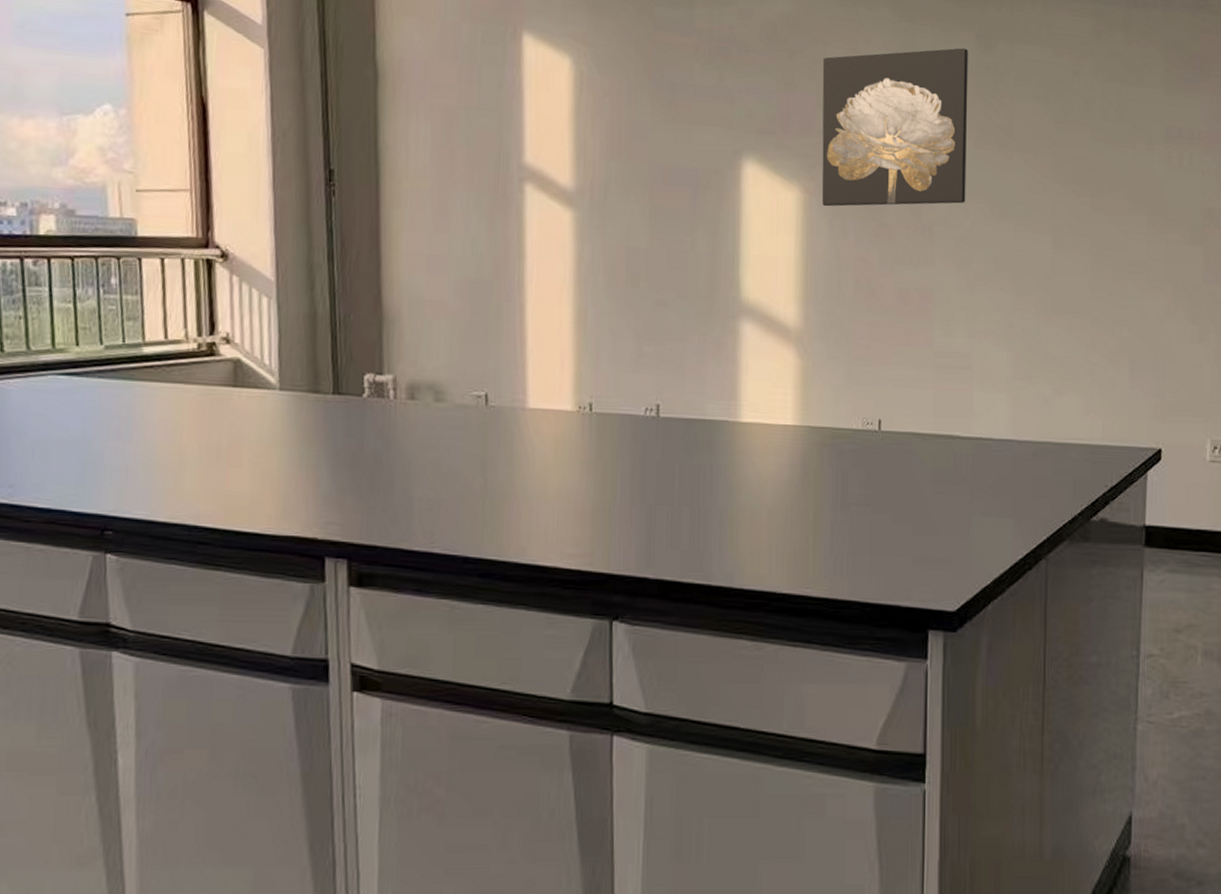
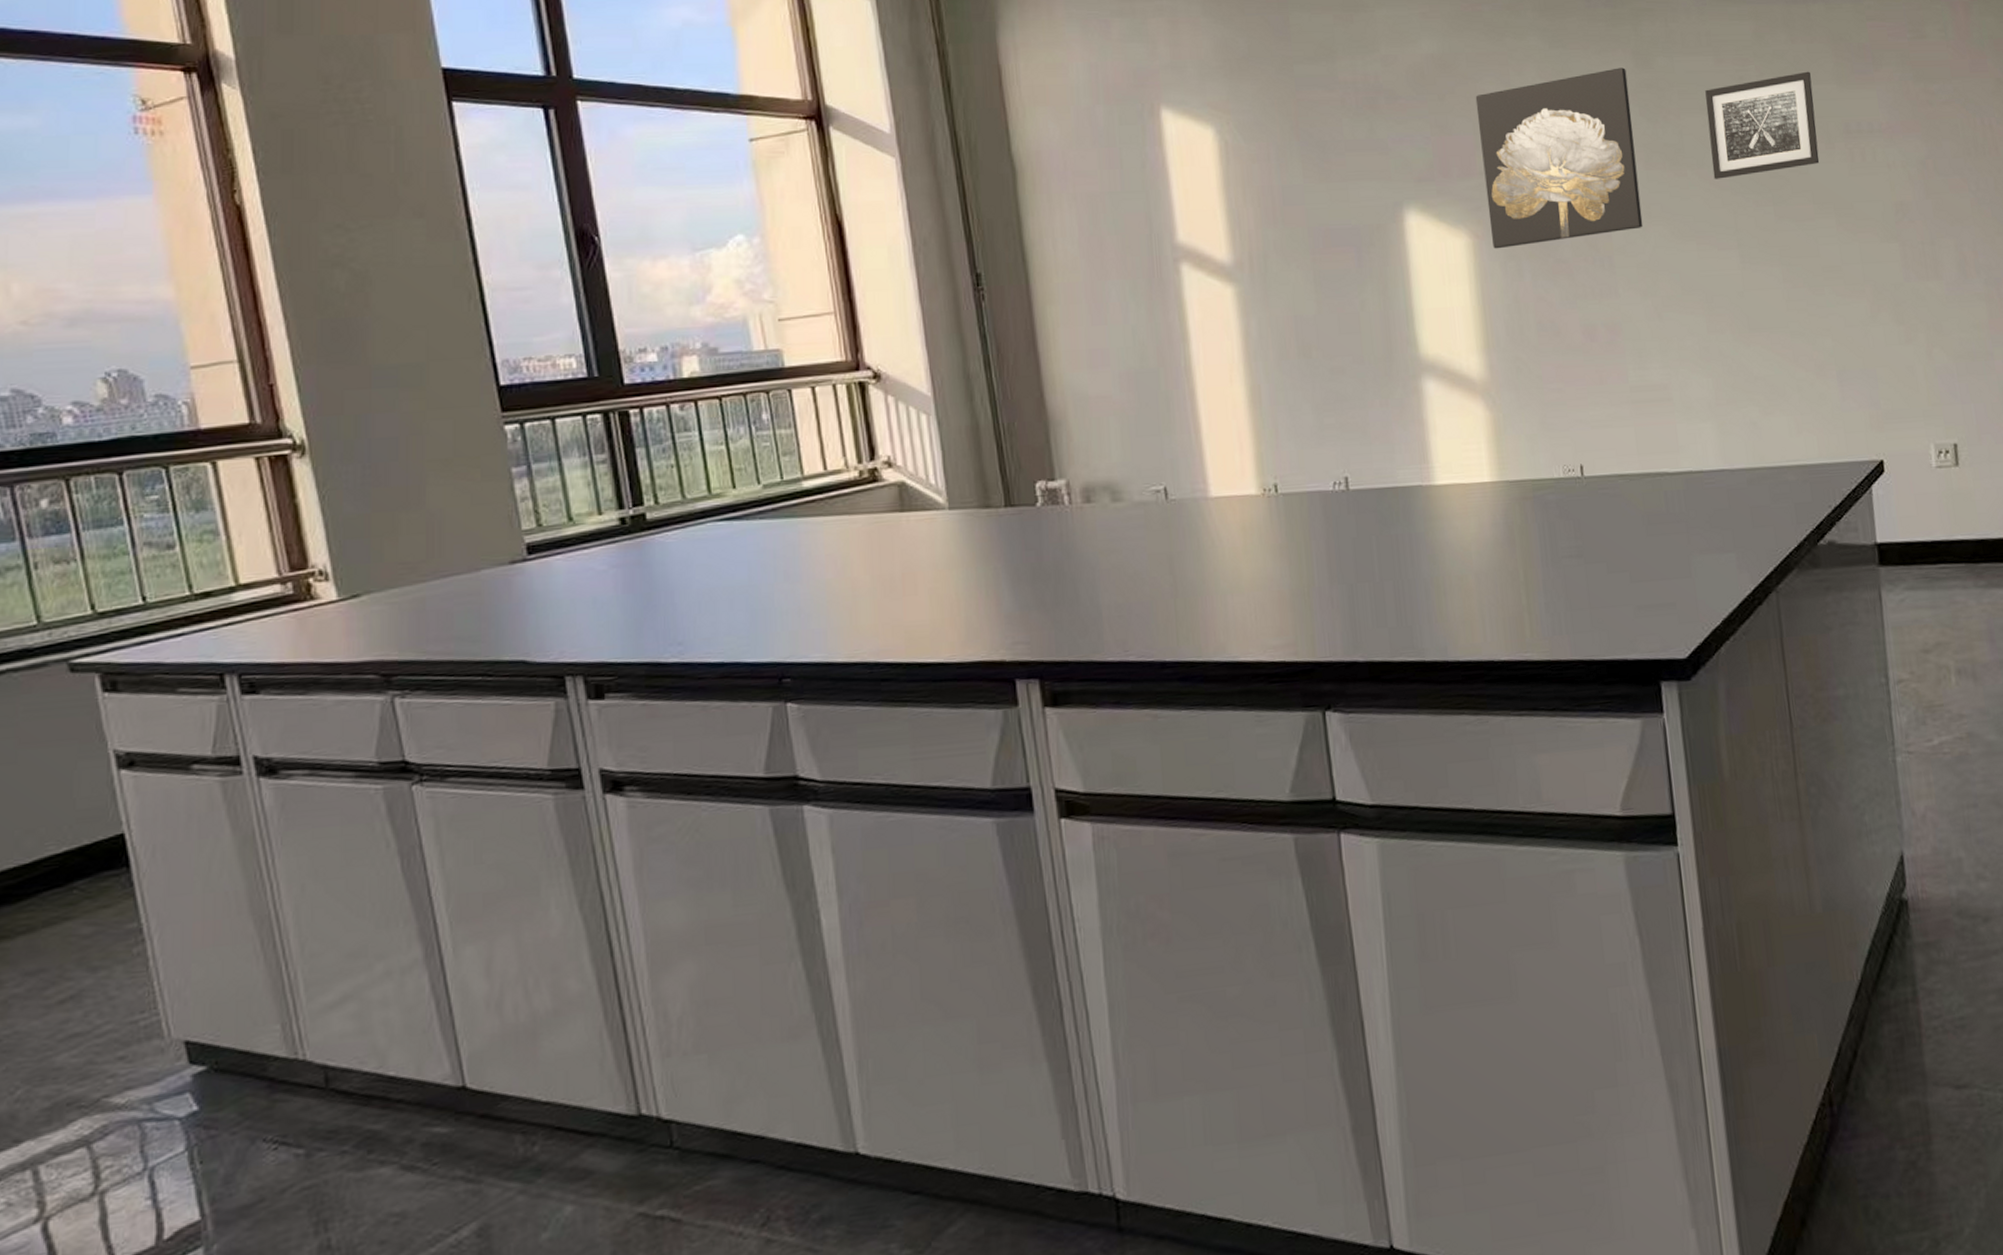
wall art: none [1038,73,1141,166] -> present [1705,71,1820,179]

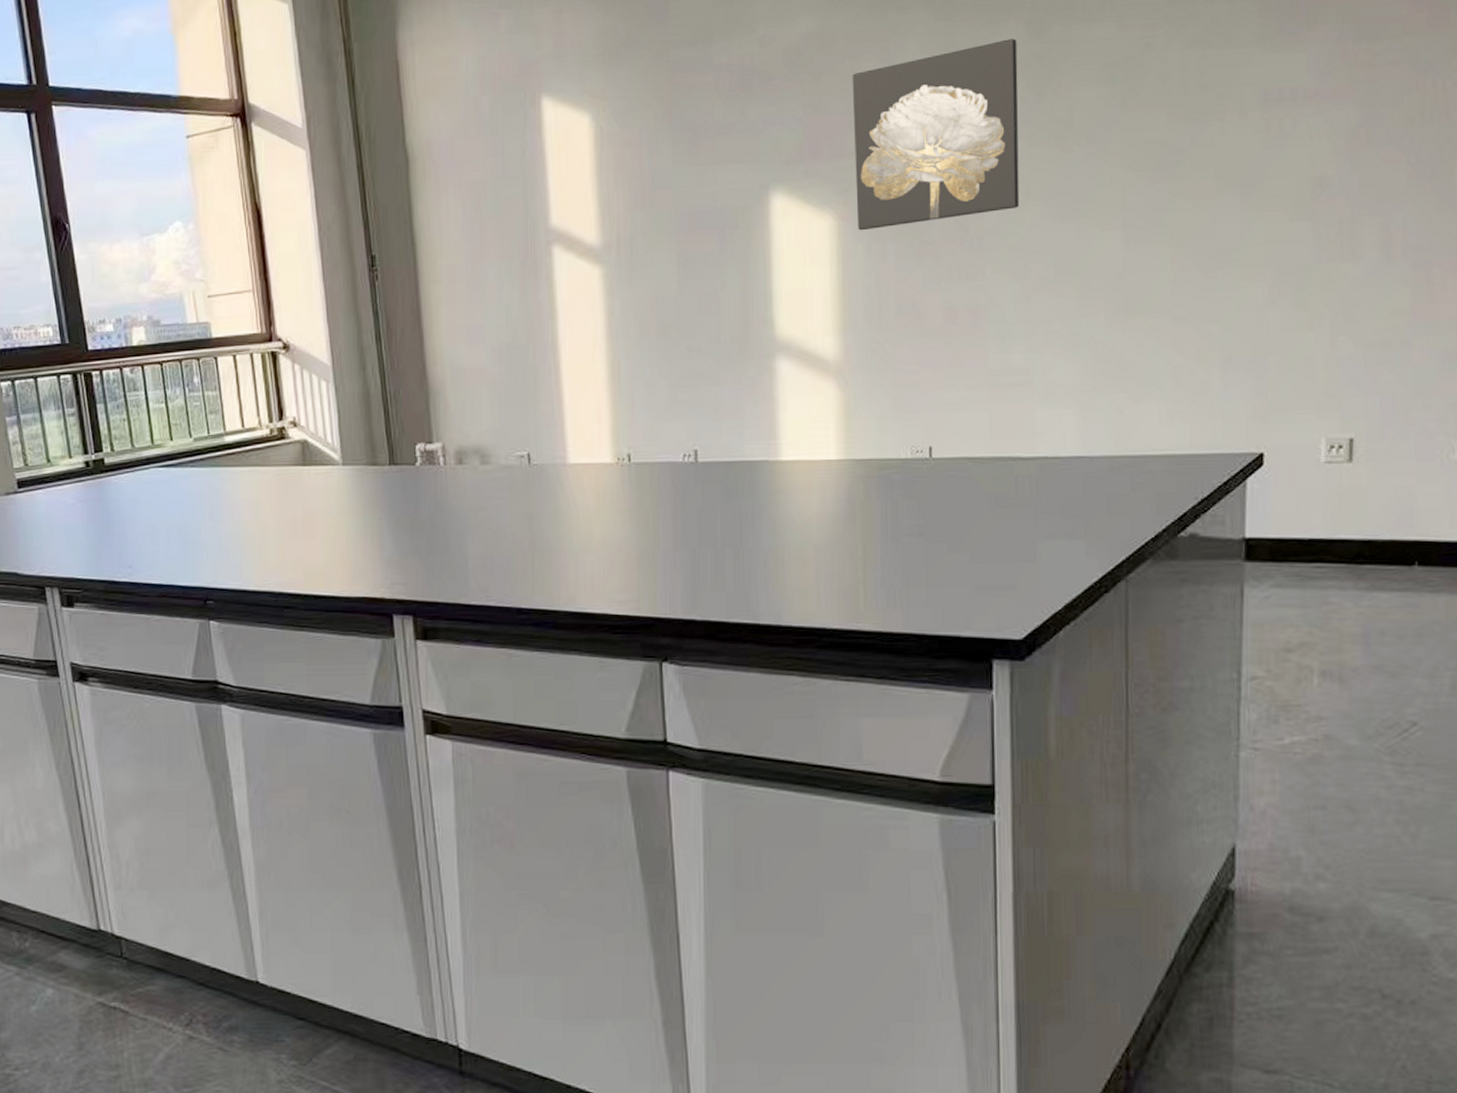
wall art: present [1705,71,1820,179] -> none [1103,34,1230,156]

